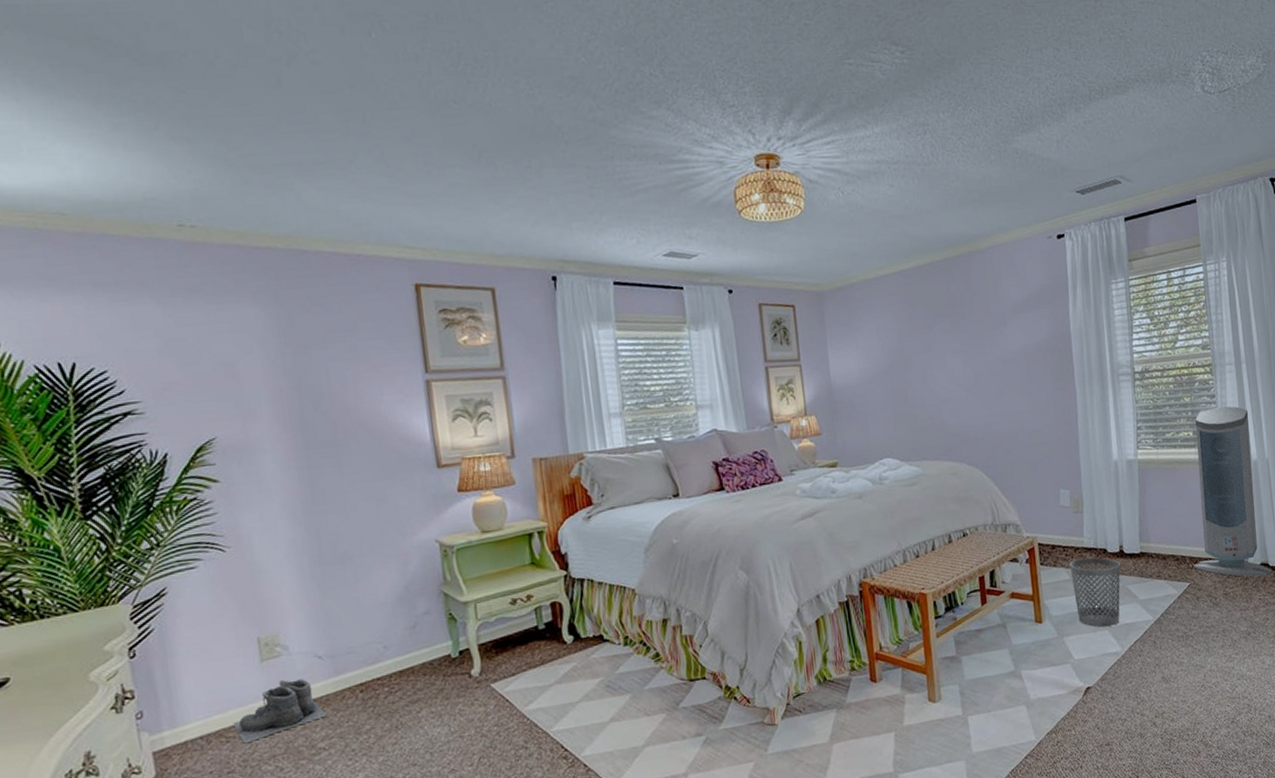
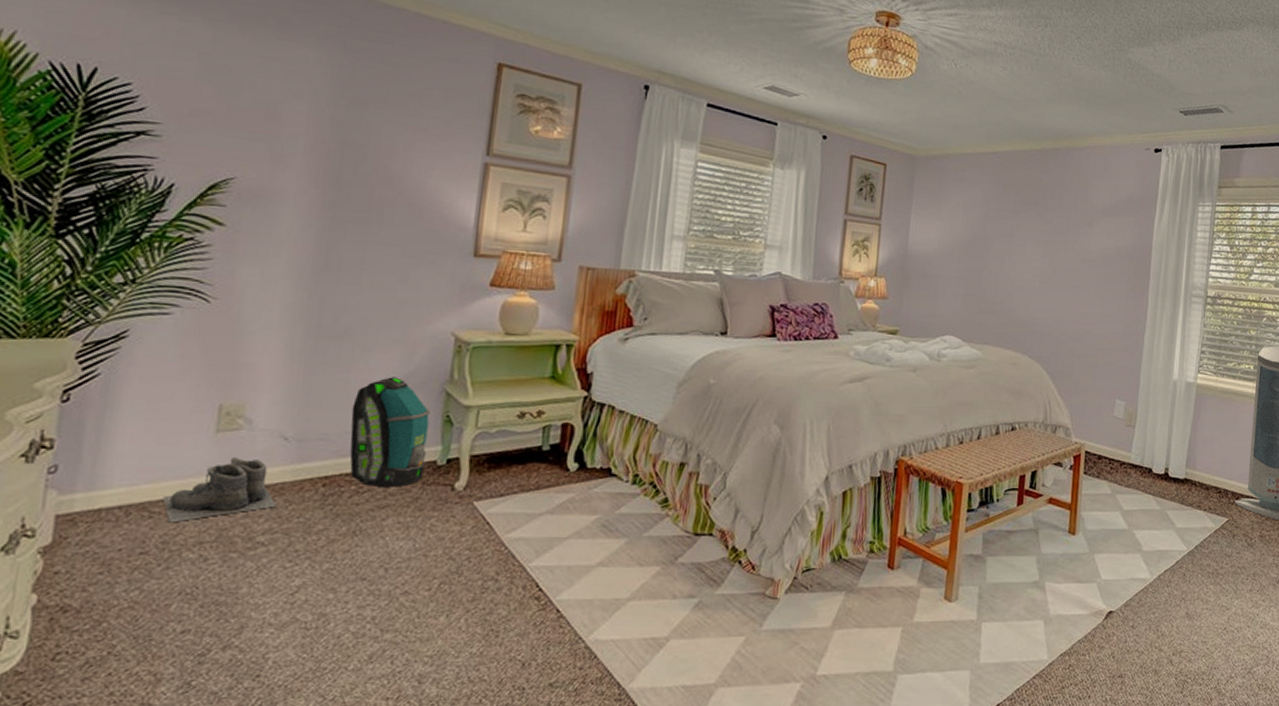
backpack: none [367,587,442,686] -> present [349,377,431,487]
wastebasket: present [1070,557,1121,628] -> none [1112,474,1163,550]

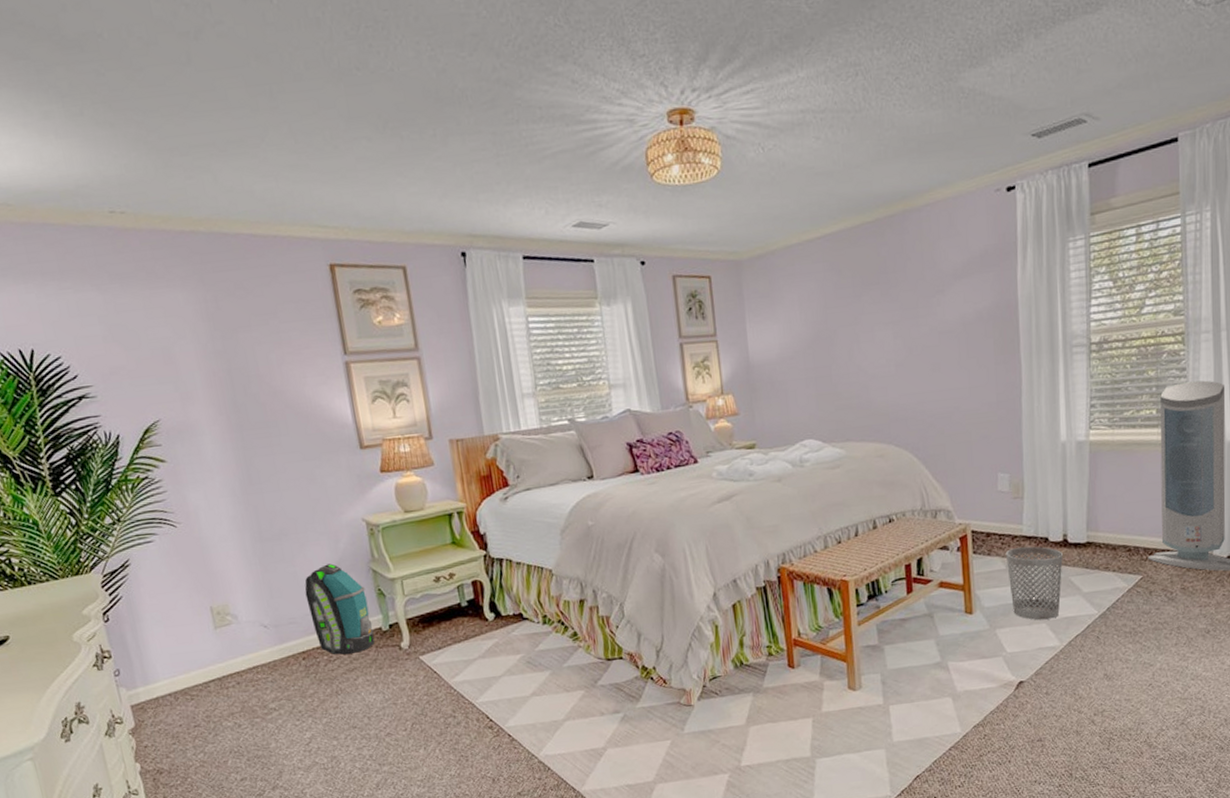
boots: present [162,457,276,523] -> none [195,645,275,702]
wastebasket: none [1112,474,1163,550] -> present [1006,546,1063,620]

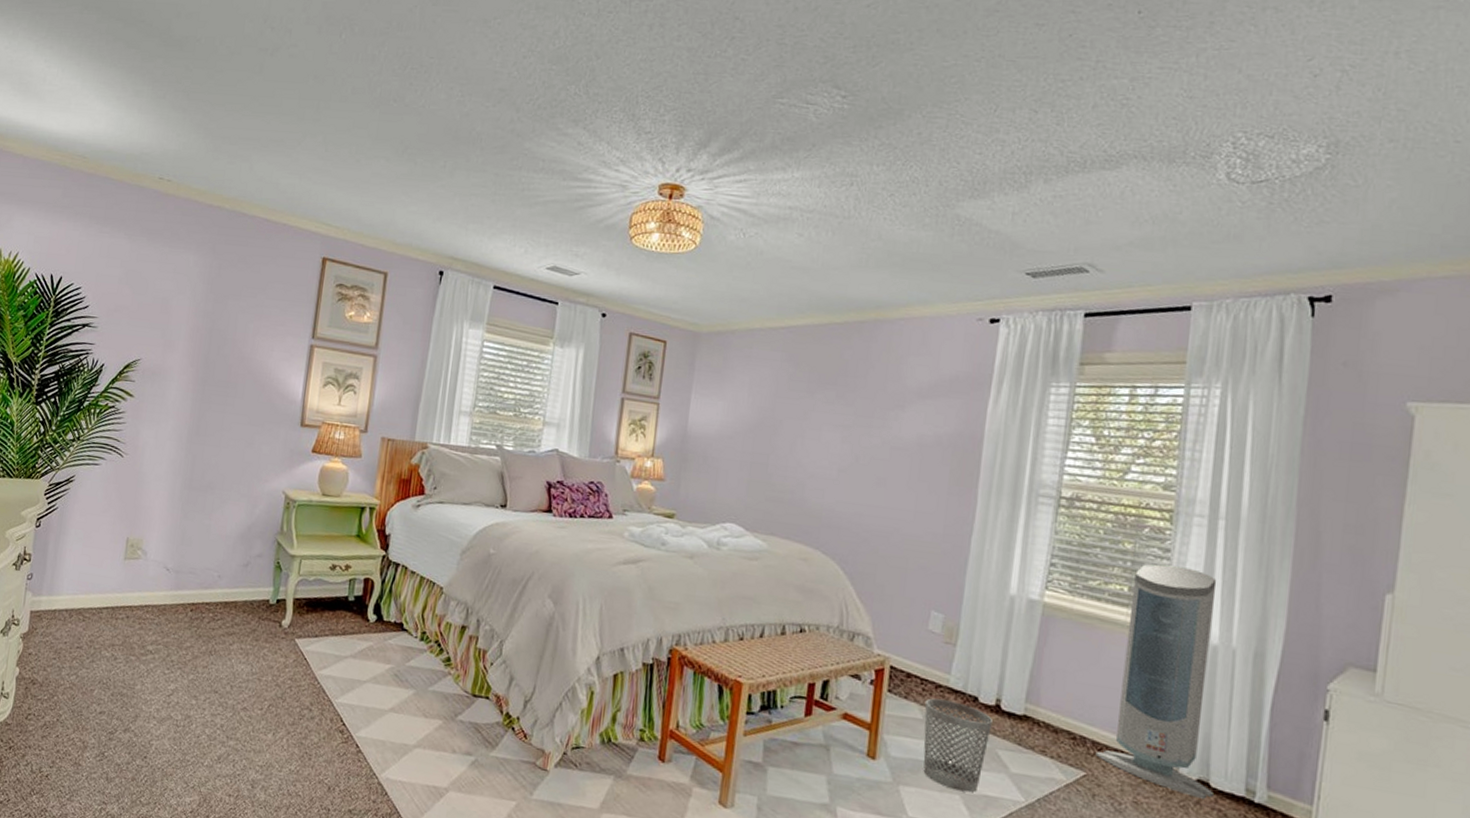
backpack: present [304,563,375,655] -> none [209,525,266,619]

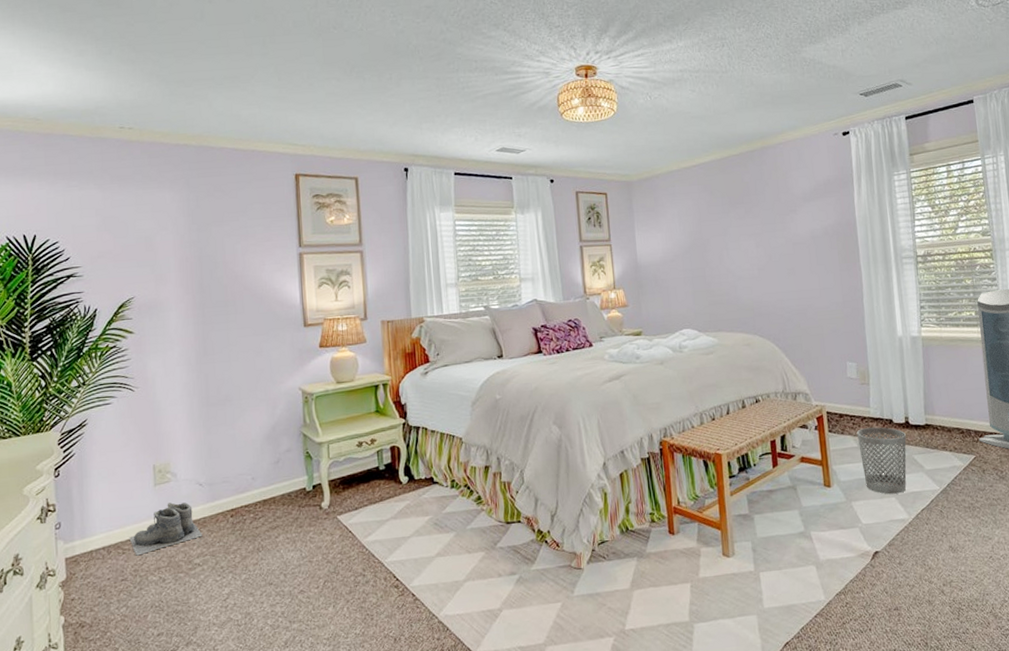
boots: none [91,580,160,627] -> present [129,502,203,556]

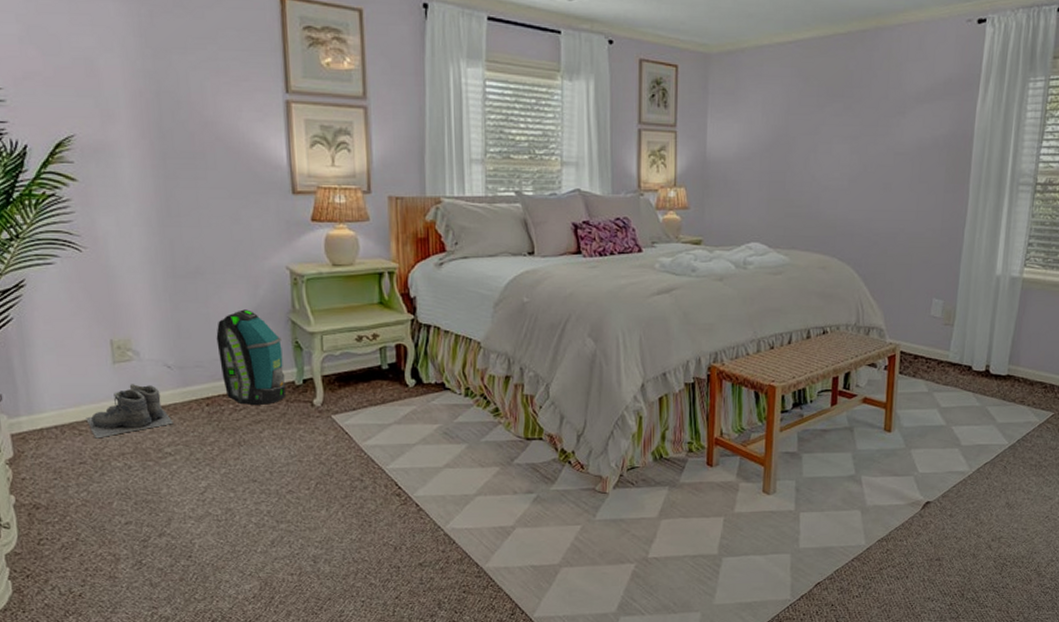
backpack: none [240,428,298,513] -> present [216,309,286,405]
wastebasket: present [857,427,907,495] -> none [929,373,983,445]

